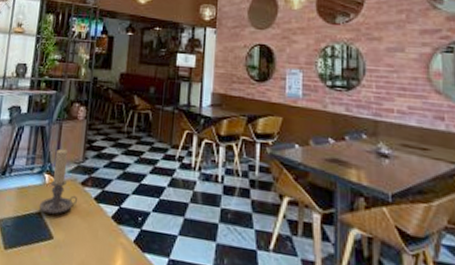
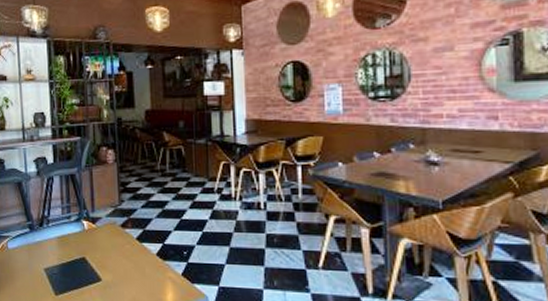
candle holder: present [39,148,78,215] -> none [82,194,121,259]

